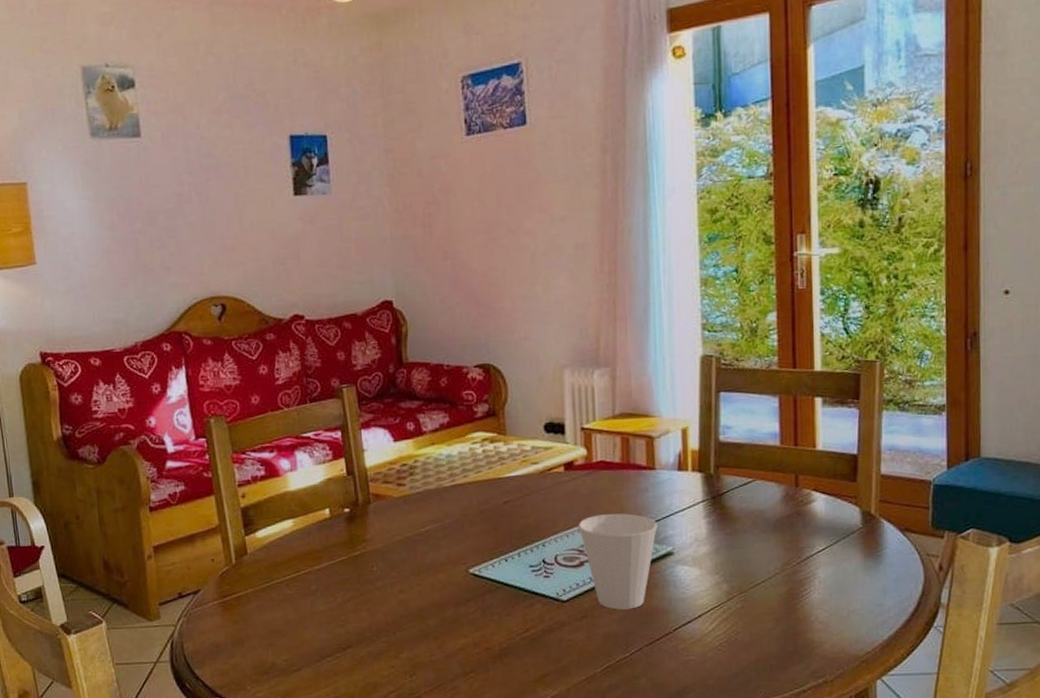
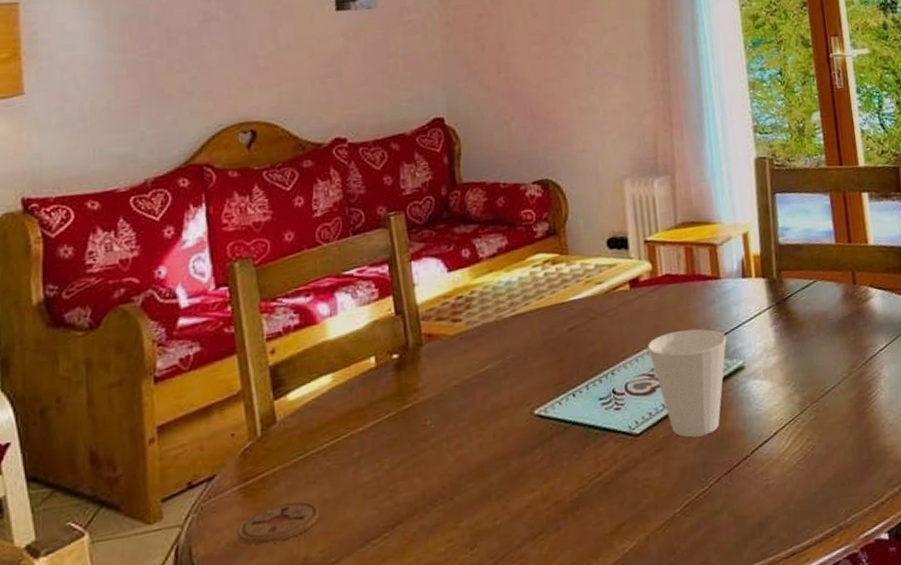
coaster: none [218,618,284,649] -> present [237,501,320,546]

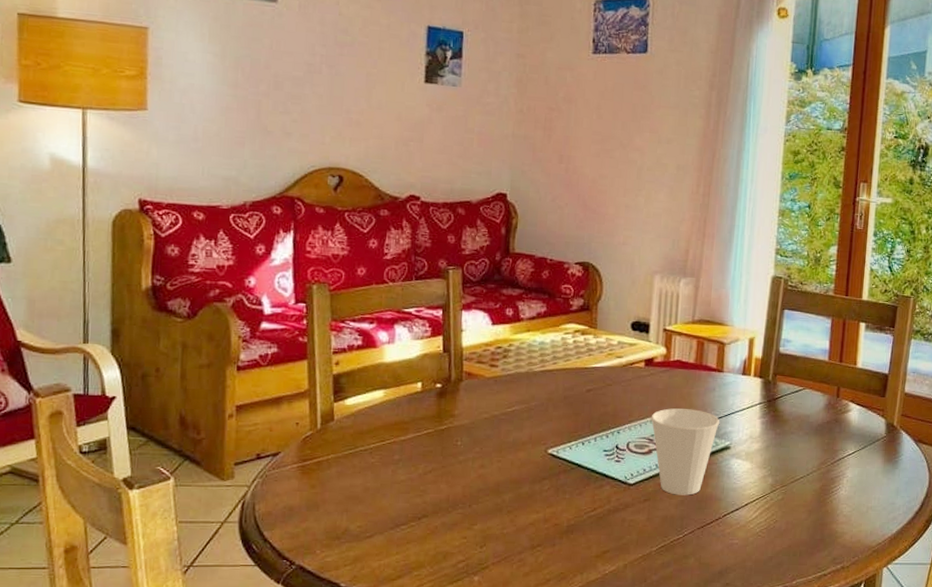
coaster: present [237,501,320,546] -> none [293,484,362,513]

